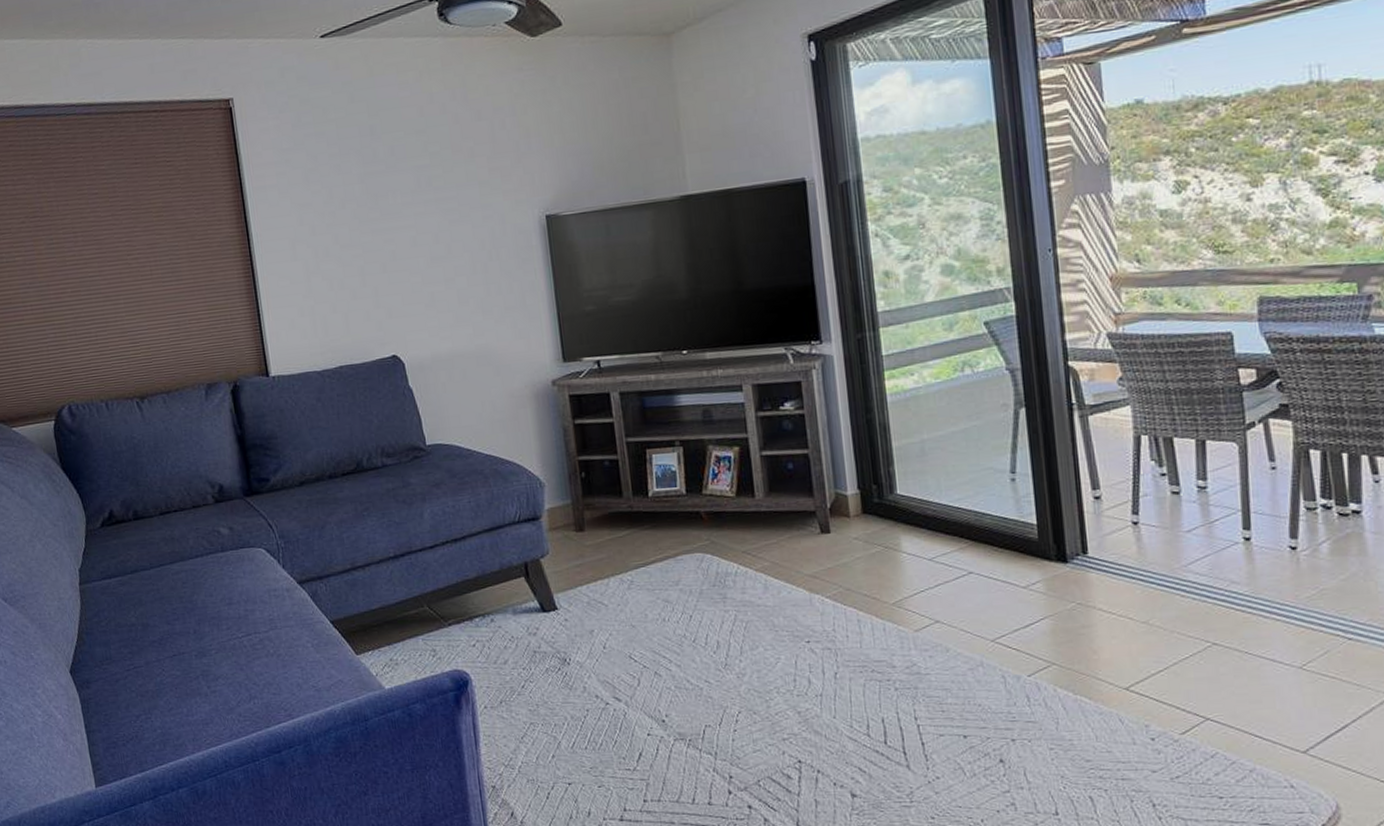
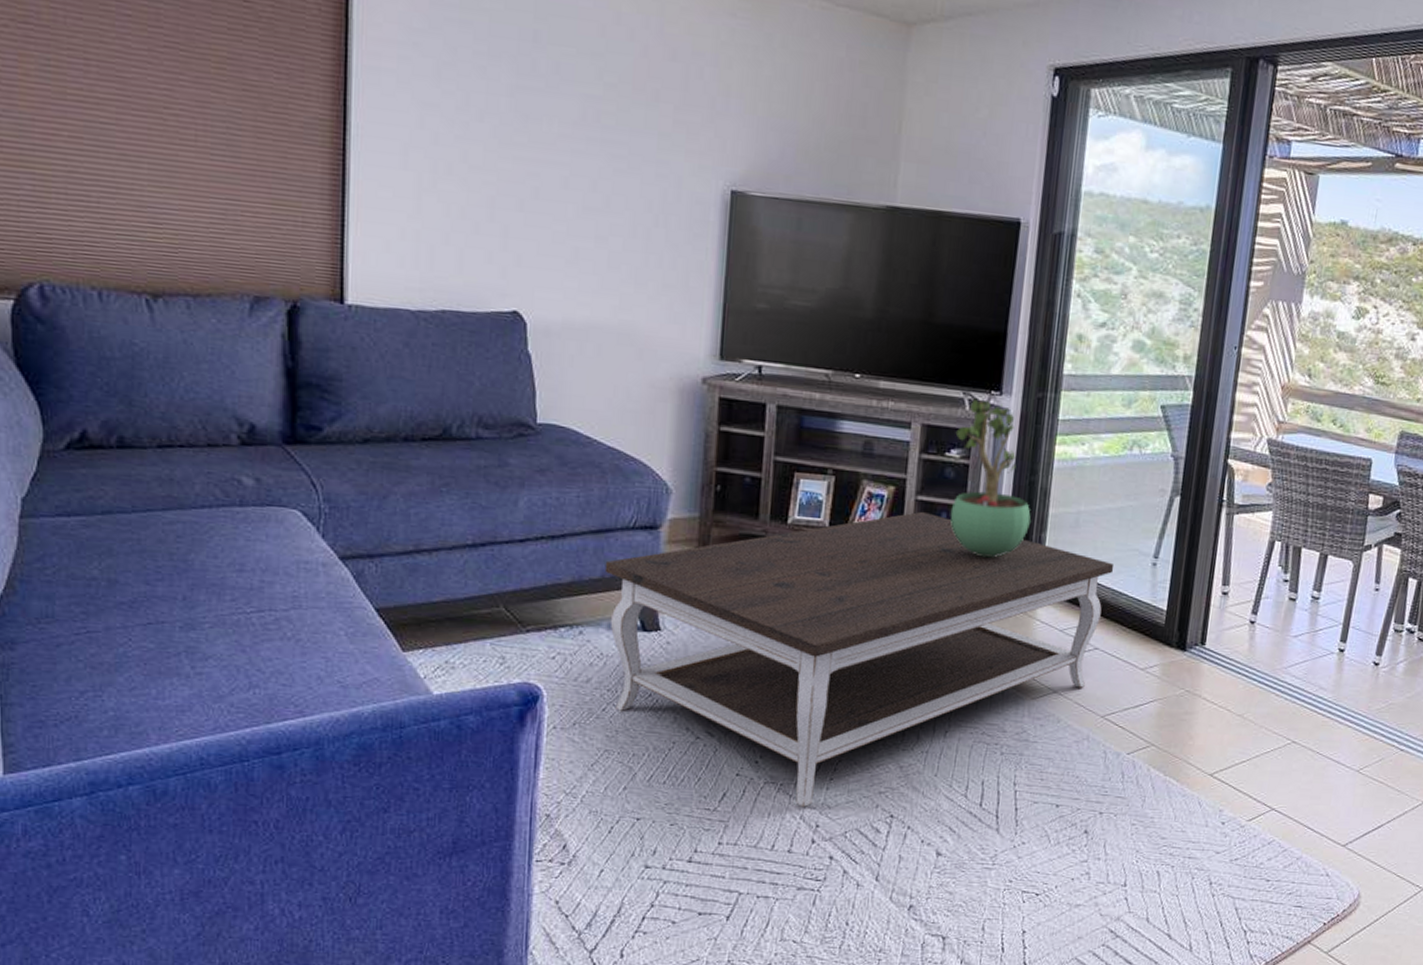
coffee table: none [501,465,972,760] -> present [604,511,1114,807]
potted plant: none [785,350,876,500] -> present [950,398,1031,558]

